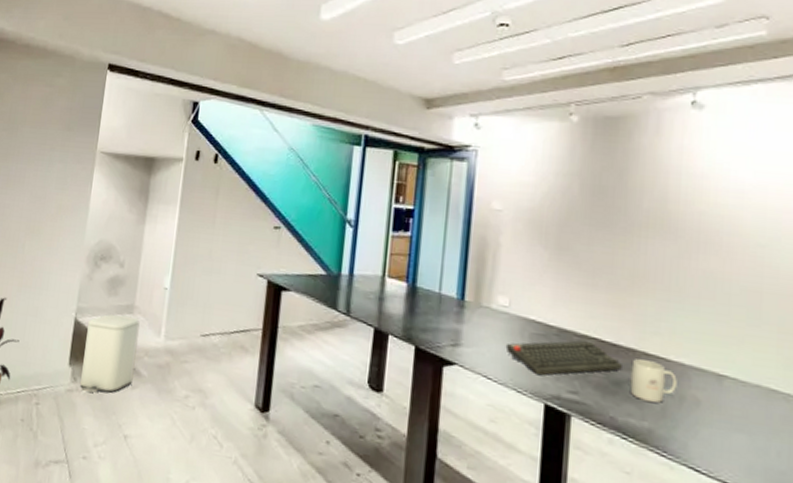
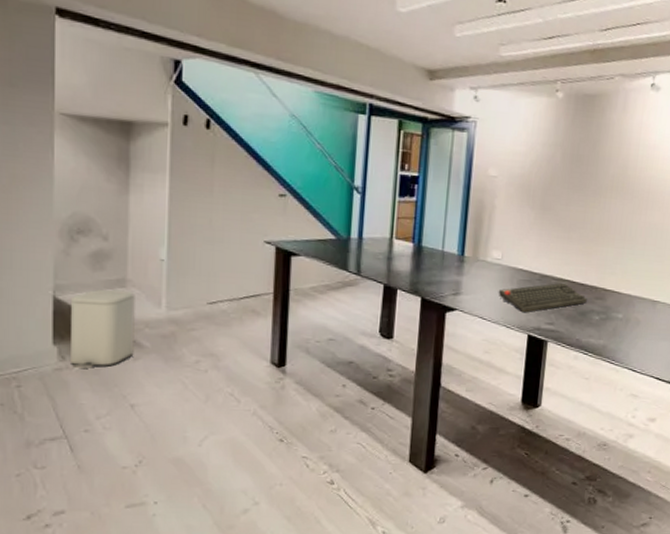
mug: present [629,359,677,403] -> none [591,294,625,326]

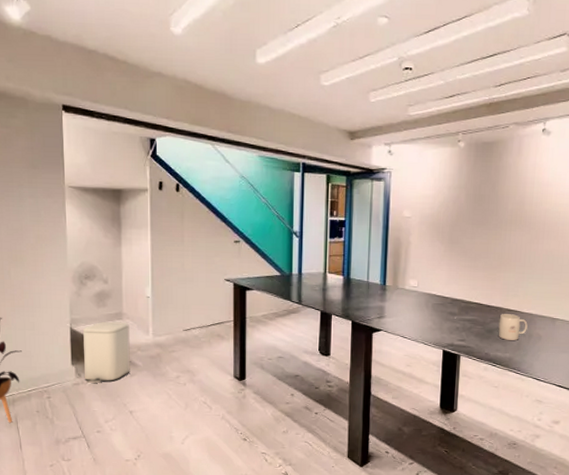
computer keyboard: present [498,283,588,313] -> none [416,305,494,332]
mug: none [591,294,625,326] -> present [498,314,528,341]

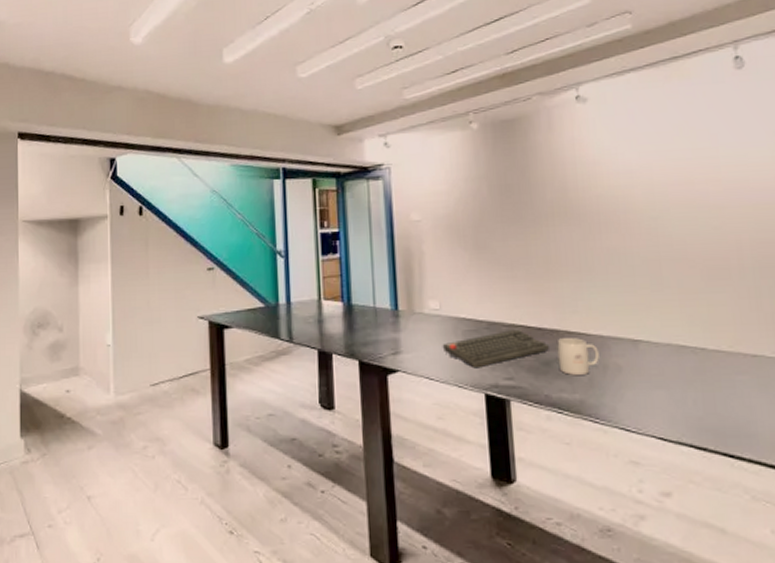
pedal bin: present [83,321,130,383] -> none [34,379,88,460]
computer keyboard: none [416,305,494,332] -> present [442,330,550,369]

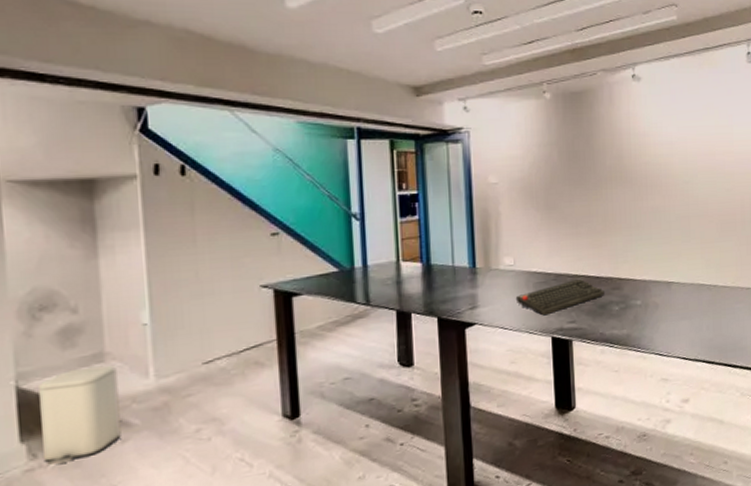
pedal bin: none [34,379,88,460] -> present [39,365,121,465]
mug: present [557,338,599,376] -> none [611,283,642,315]

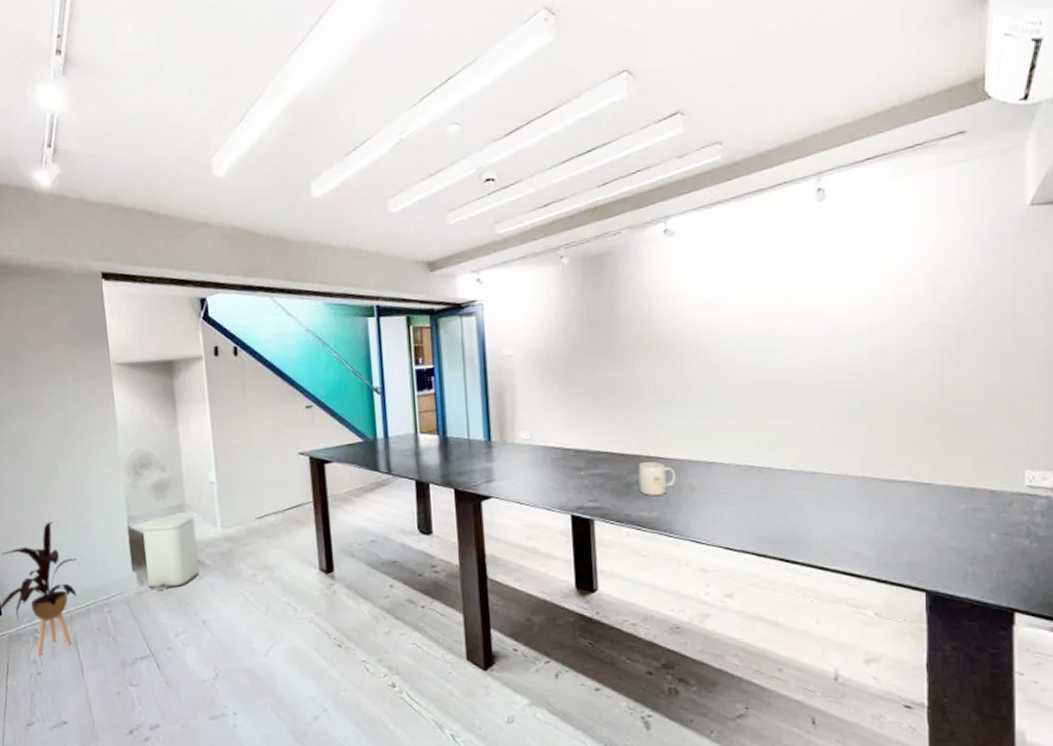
computer keyboard: present [515,279,606,316] -> none [532,456,632,493]
mug: none [611,283,642,315] -> present [638,462,676,497]

